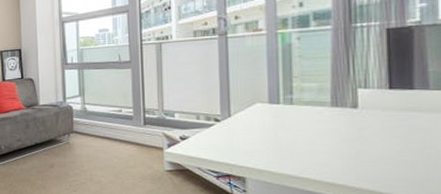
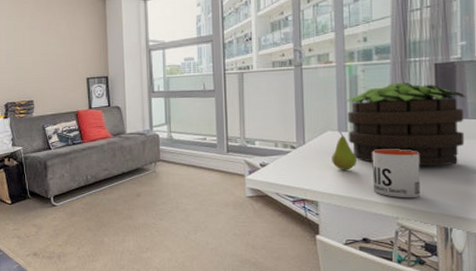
fruit: none [261,103,292,145] -> present [332,131,358,170]
potted plant: none [276,50,426,142] -> present [345,82,465,167]
mug: none [309,123,369,176] -> present [372,149,421,197]

